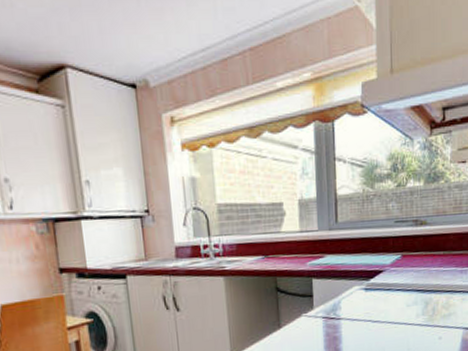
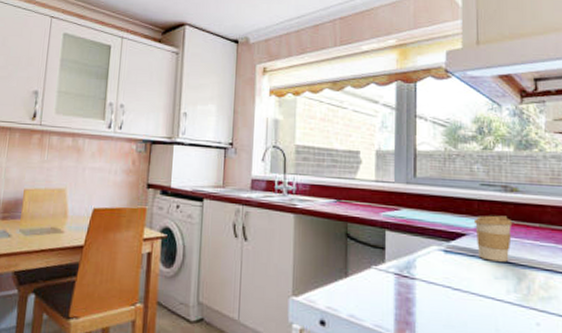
coffee cup: none [389,248,422,292] -> present [473,215,513,262]

